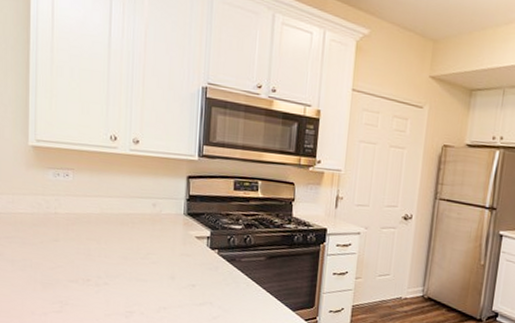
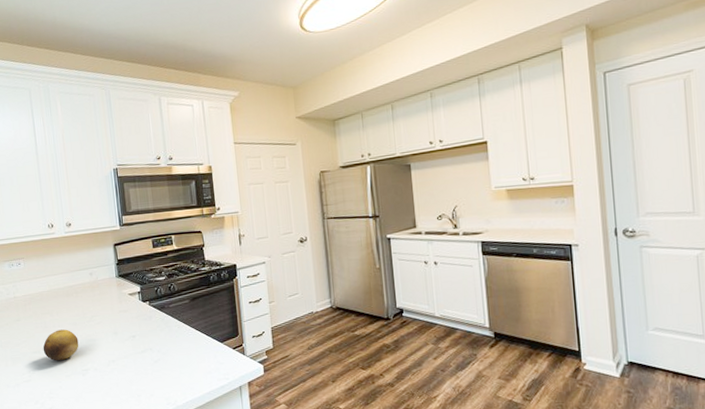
fruit: none [82,261,127,296] -> present [43,329,79,360]

